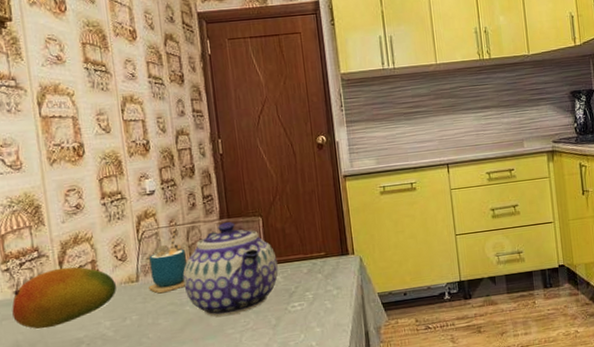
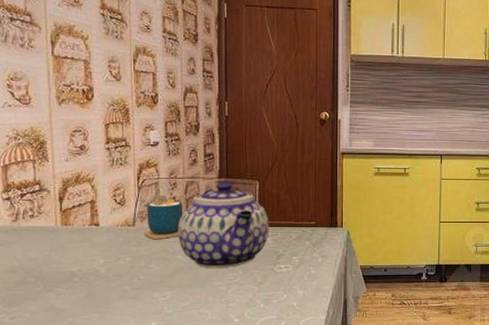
fruit: present [12,266,116,329] -> none [10,203,113,258]

